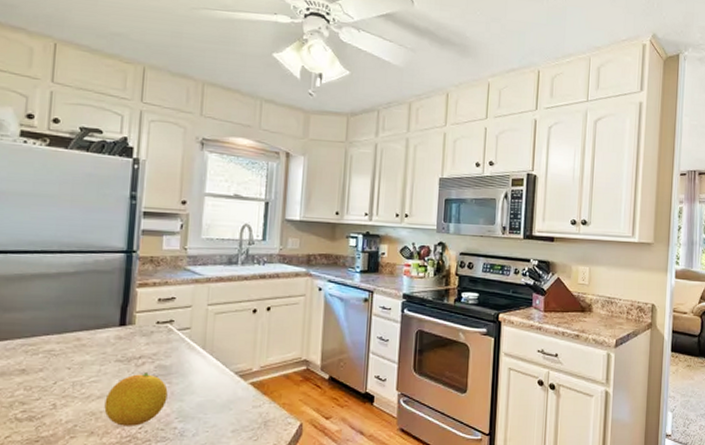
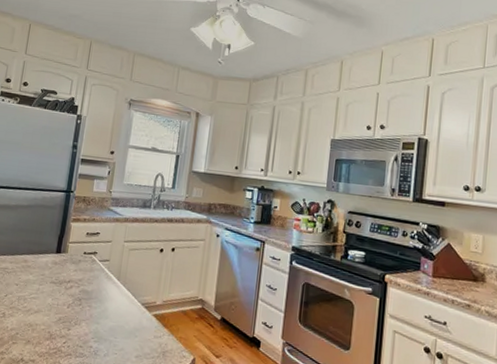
fruit: present [104,373,168,426] -> none [39,295,88,341]

